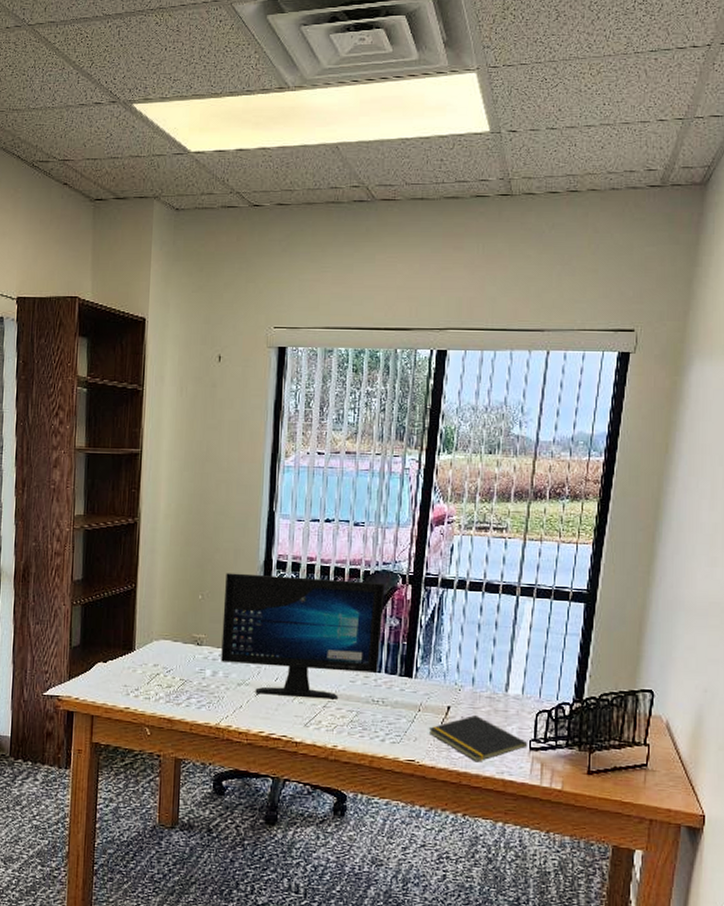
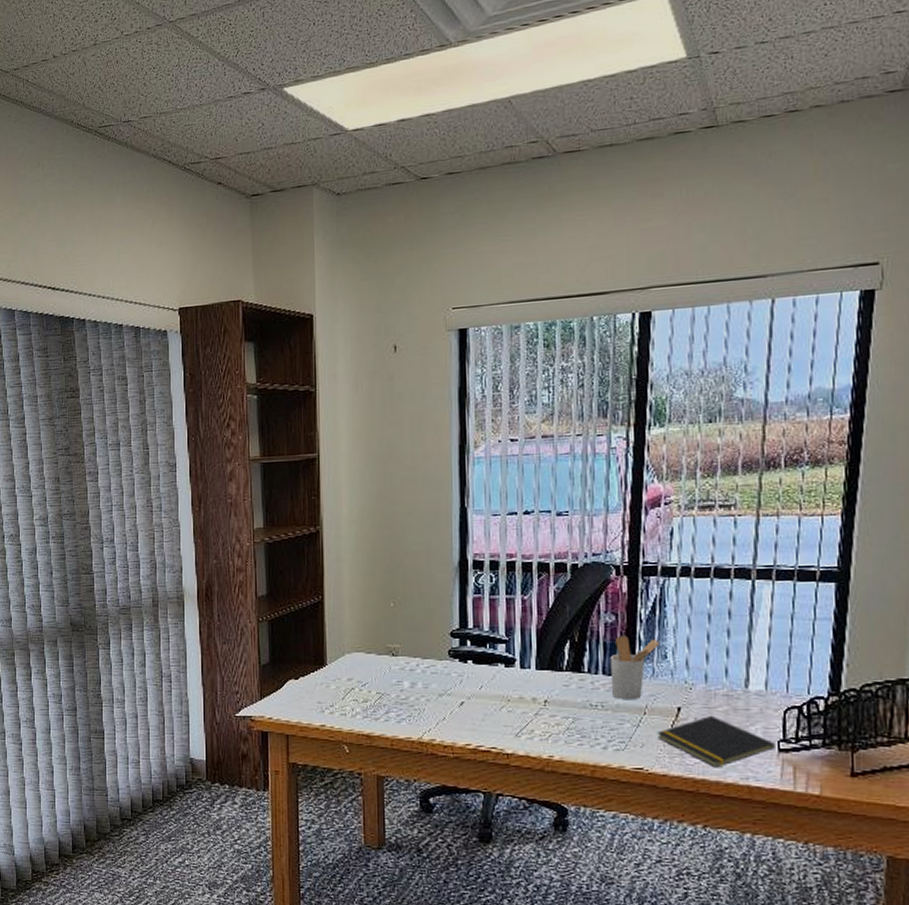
computer monitor: present [221,573,385,700] -> none [417,575,597,706]
utensil holder: none [391,638,436,697] -> present [610,635,660,699]

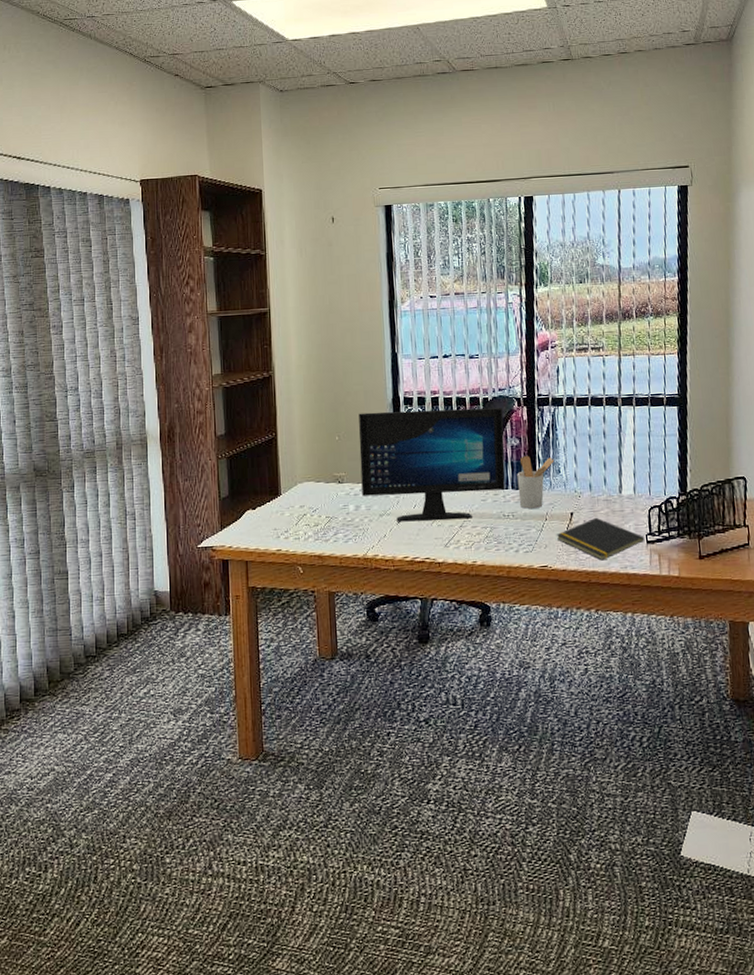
computer monitor: none [417,575,597,706] -> present [359,407,505,522]

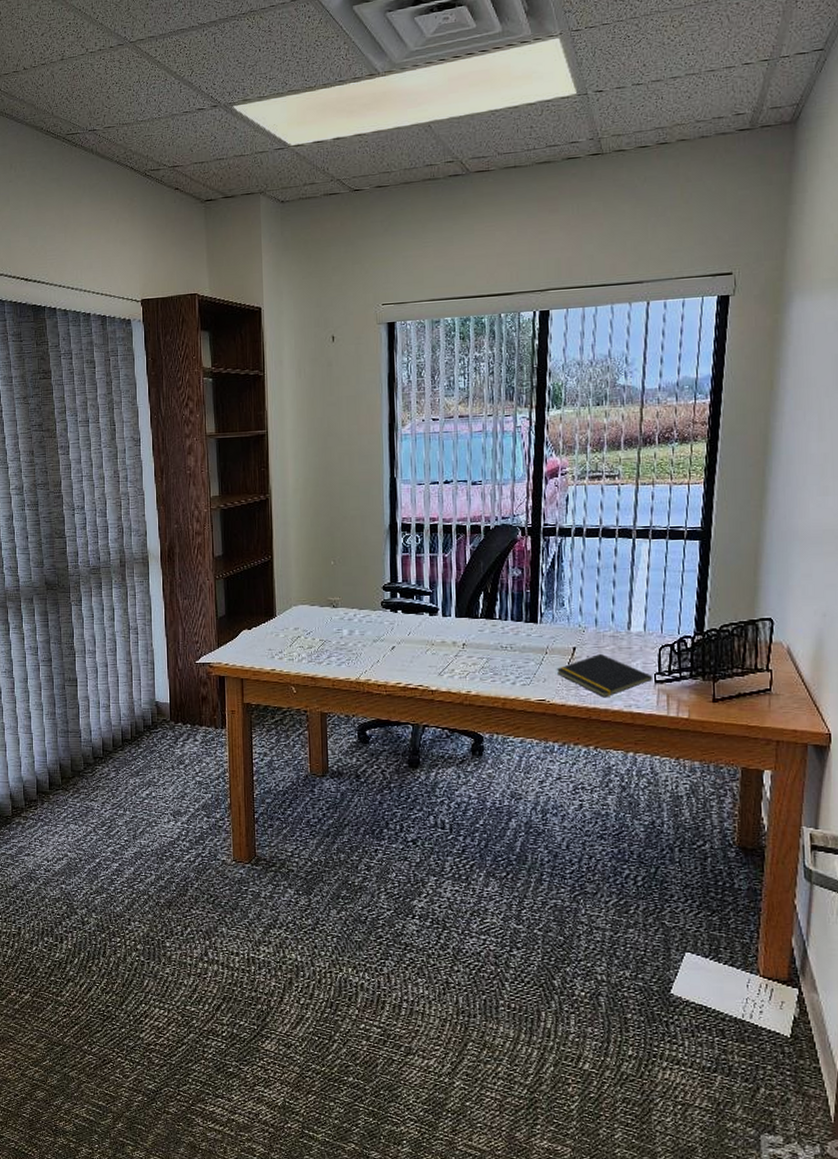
computer monitor: present [359,407,505,522] -> none [354,536,506,649]
utensil holder: present [517,455,555,509] -> none [517,586,559,641]

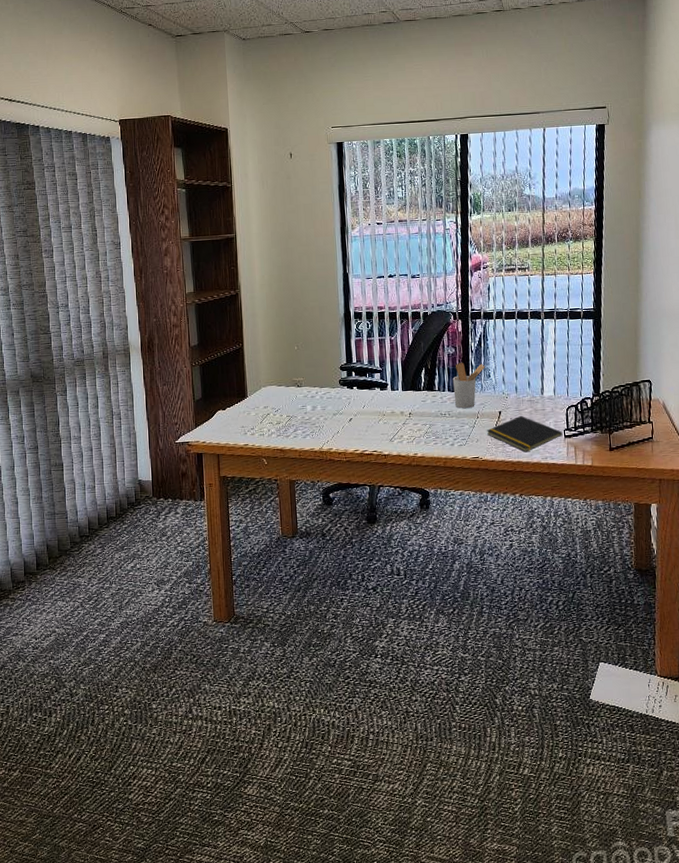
utensil holder: none [517,586,559,641] -> present [452,362,485,408]

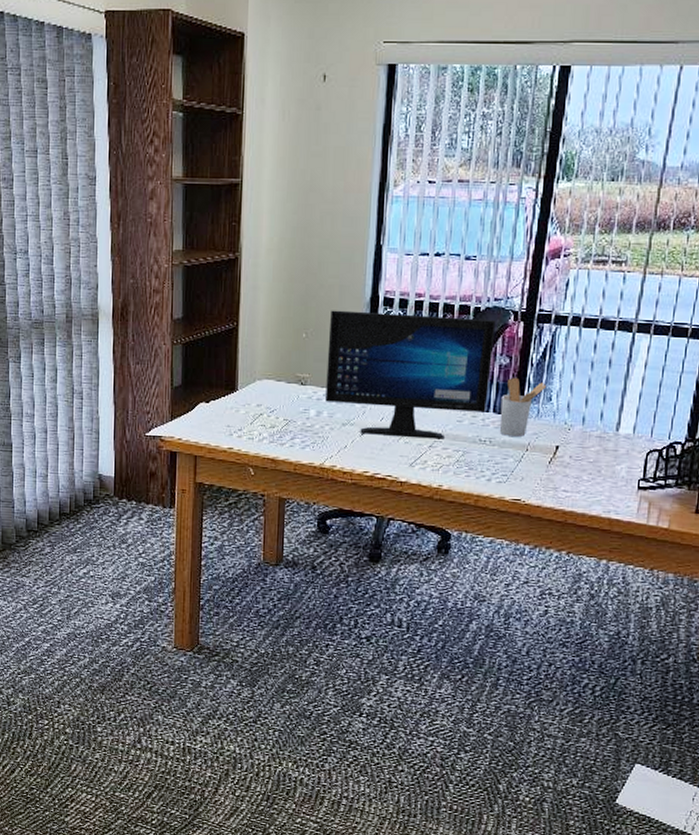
computer monitor: none [315,320,443,420] -> present [325,310,496,440]
notepad: present [486,415,563,453] -> none [535,454,637,502]

